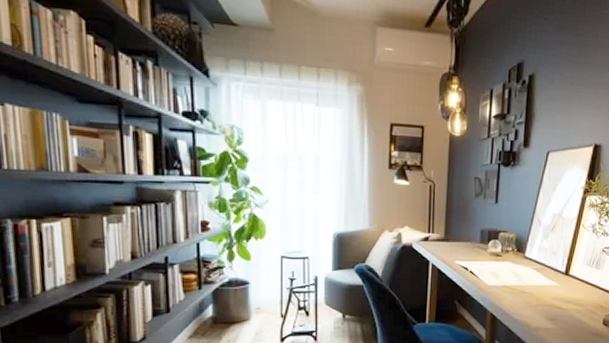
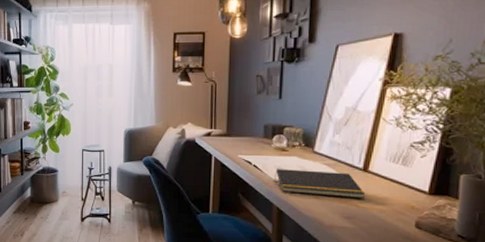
notepad: none [489,274,566,301] -> present [274,169,366,199]

